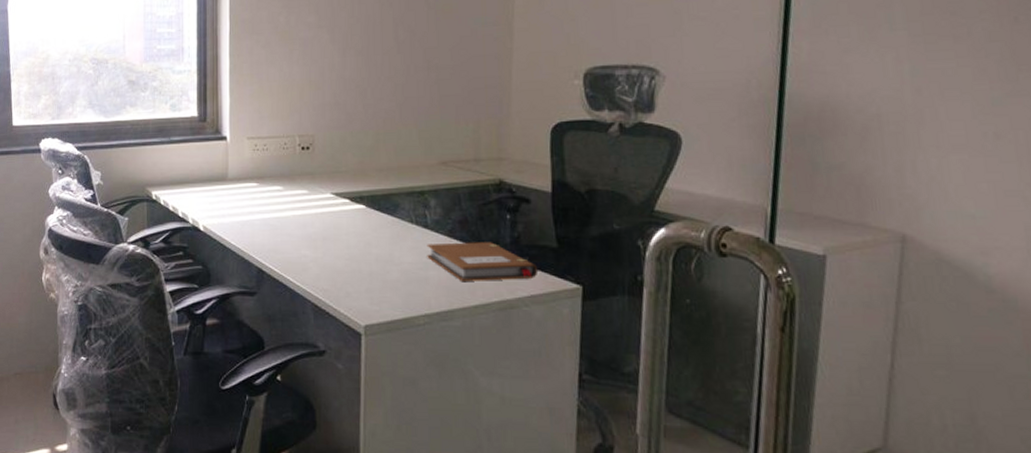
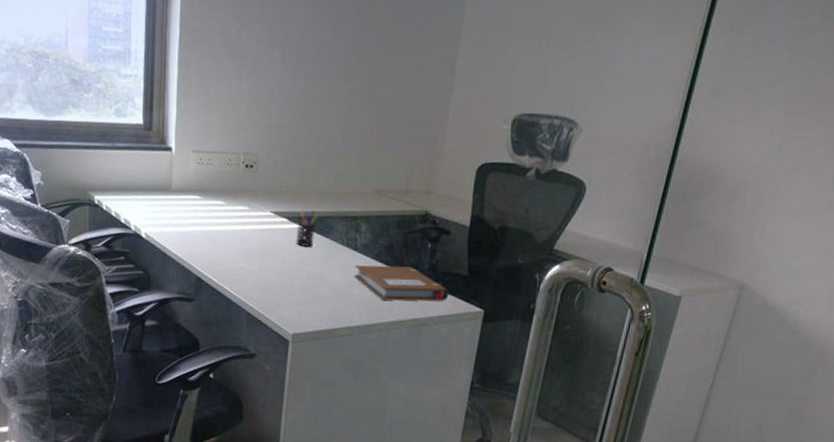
pen holder: none [360,189,383,227] -> present [296,210,319,247]

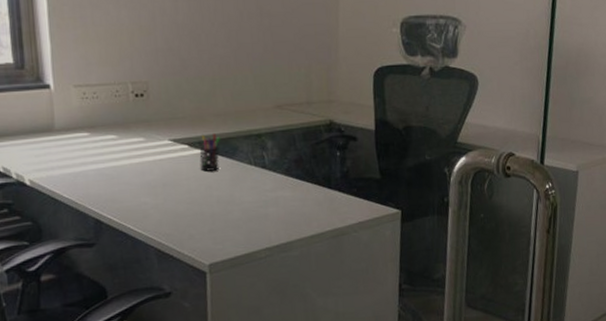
notebook: present [354,265,448,302] -> none [265,177,364,215]

